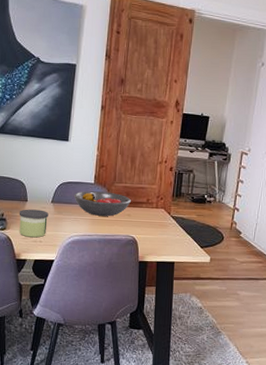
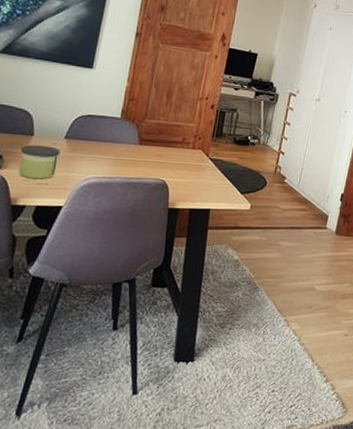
fruit bowl: present [73,191,131,216] -> none [93,126,164,156]

